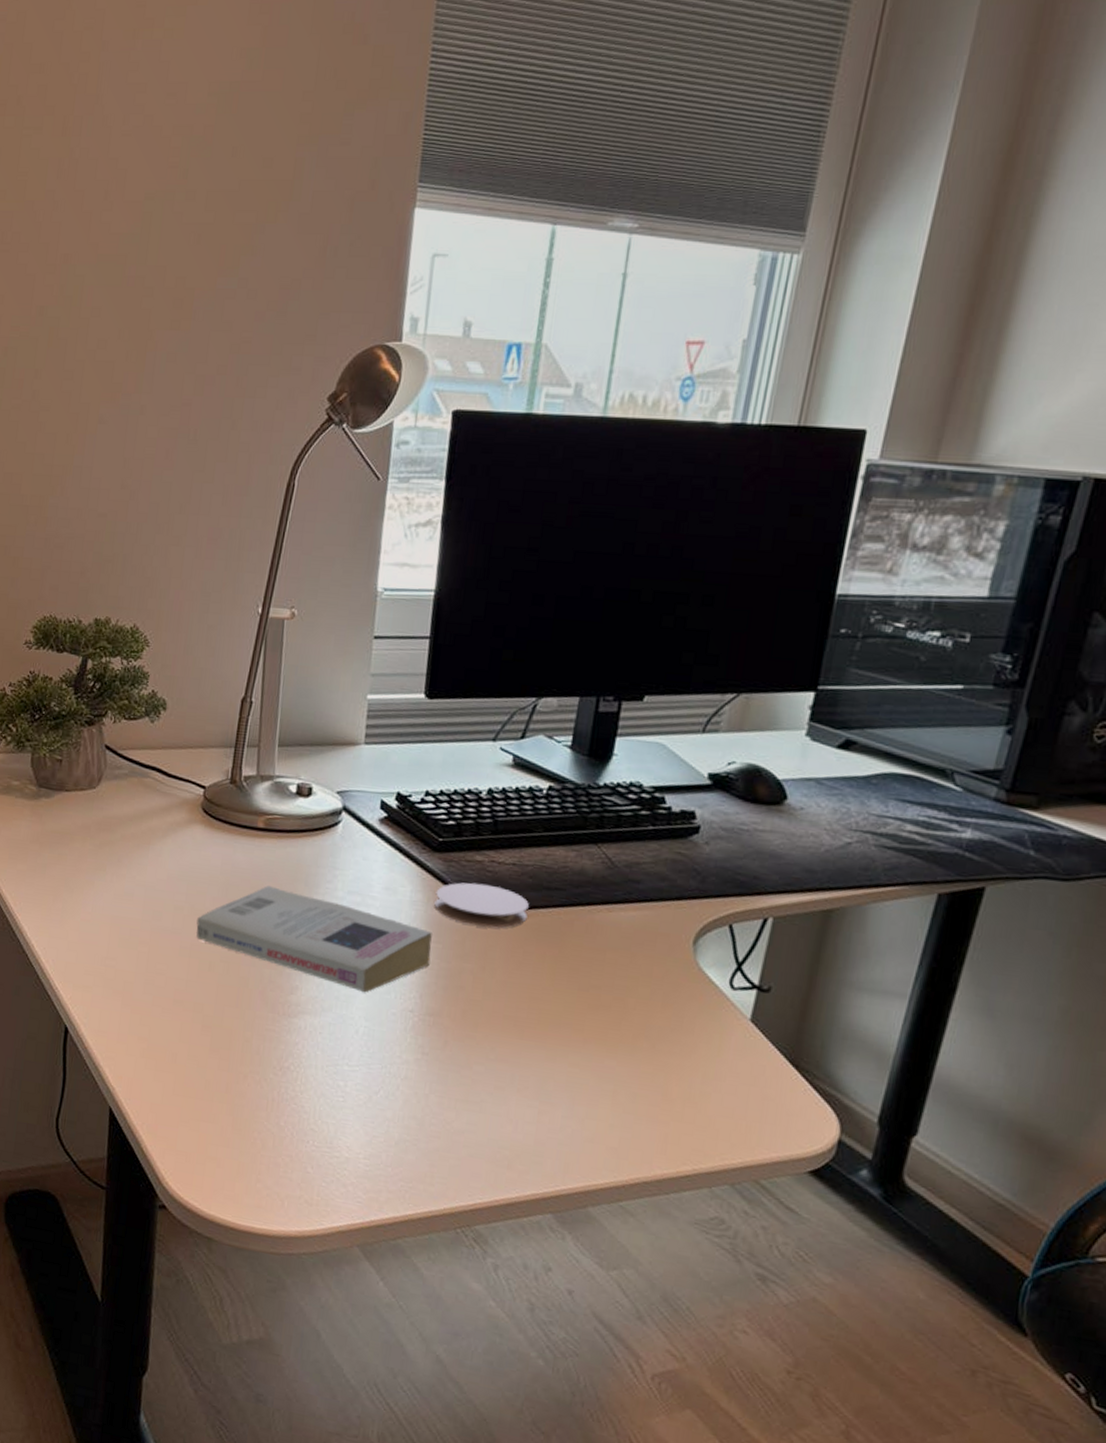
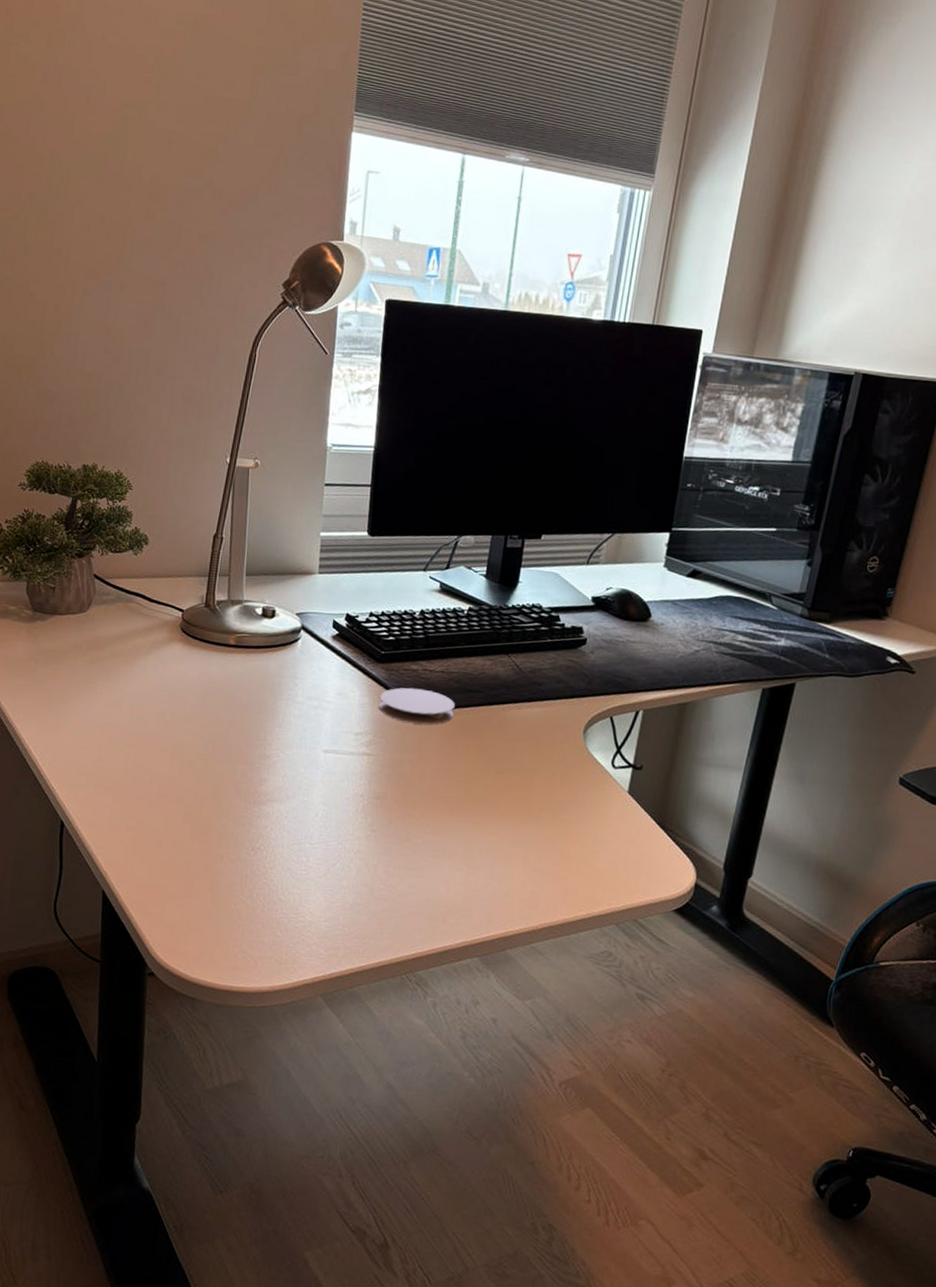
book: present [196,886,432,993] -> none [177,694,378,782]

